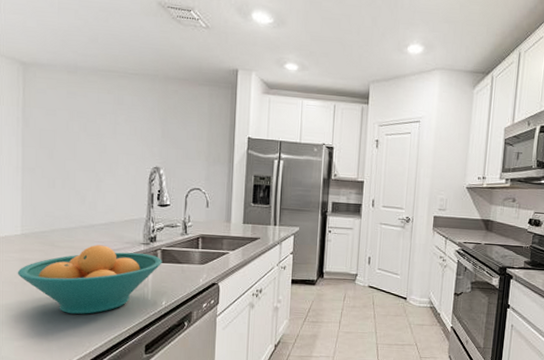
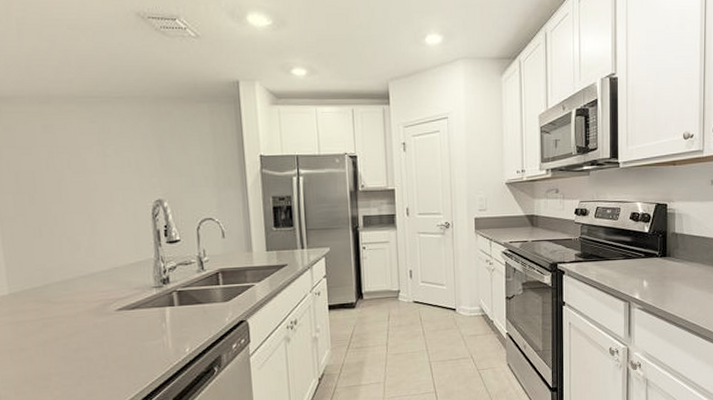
fruit bowl: present [17,245,162,315] -> none [10,294,180,377]

